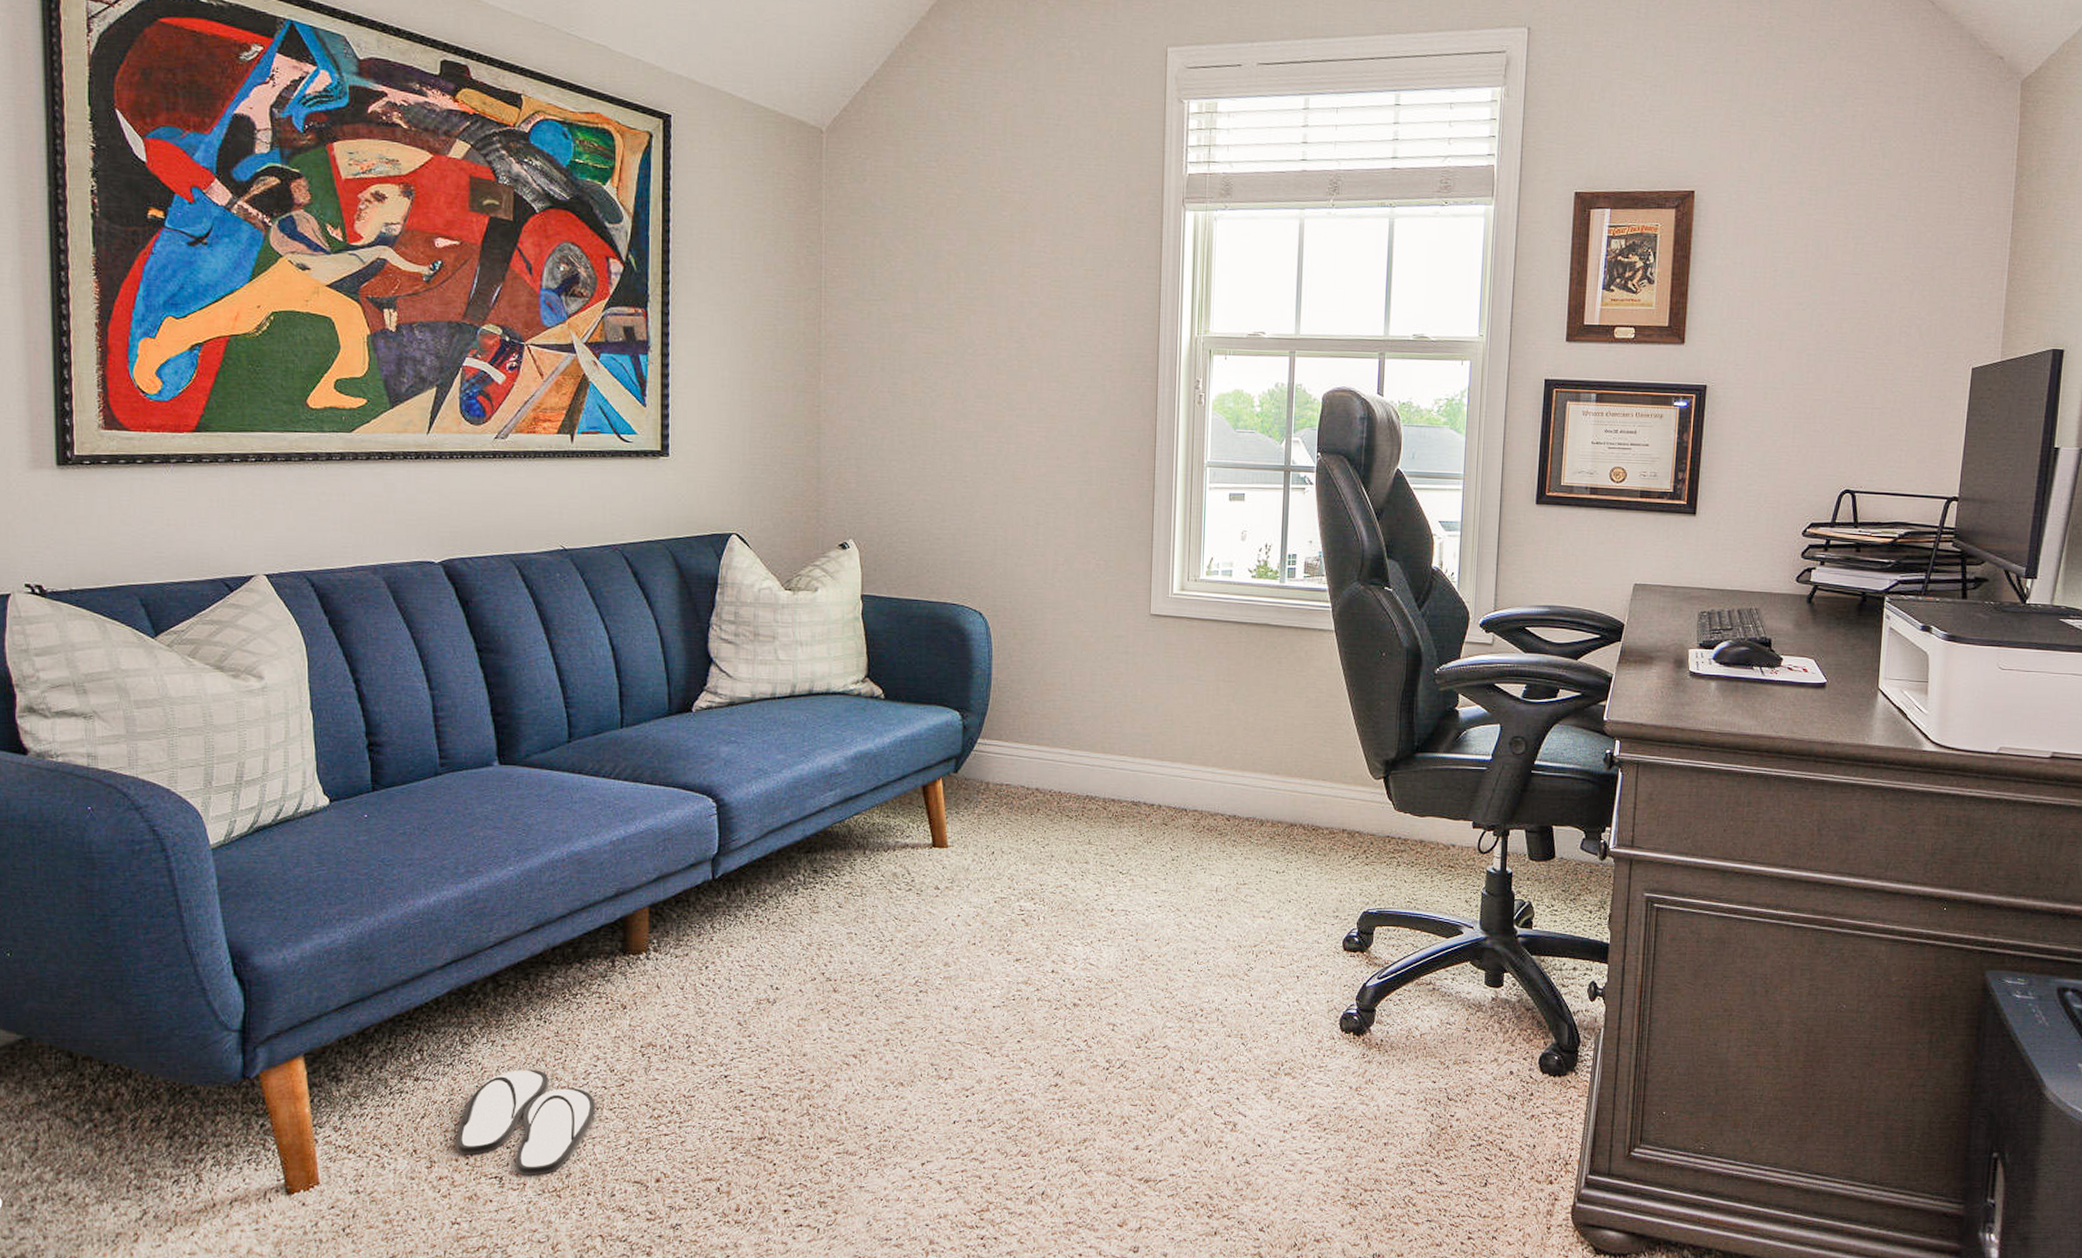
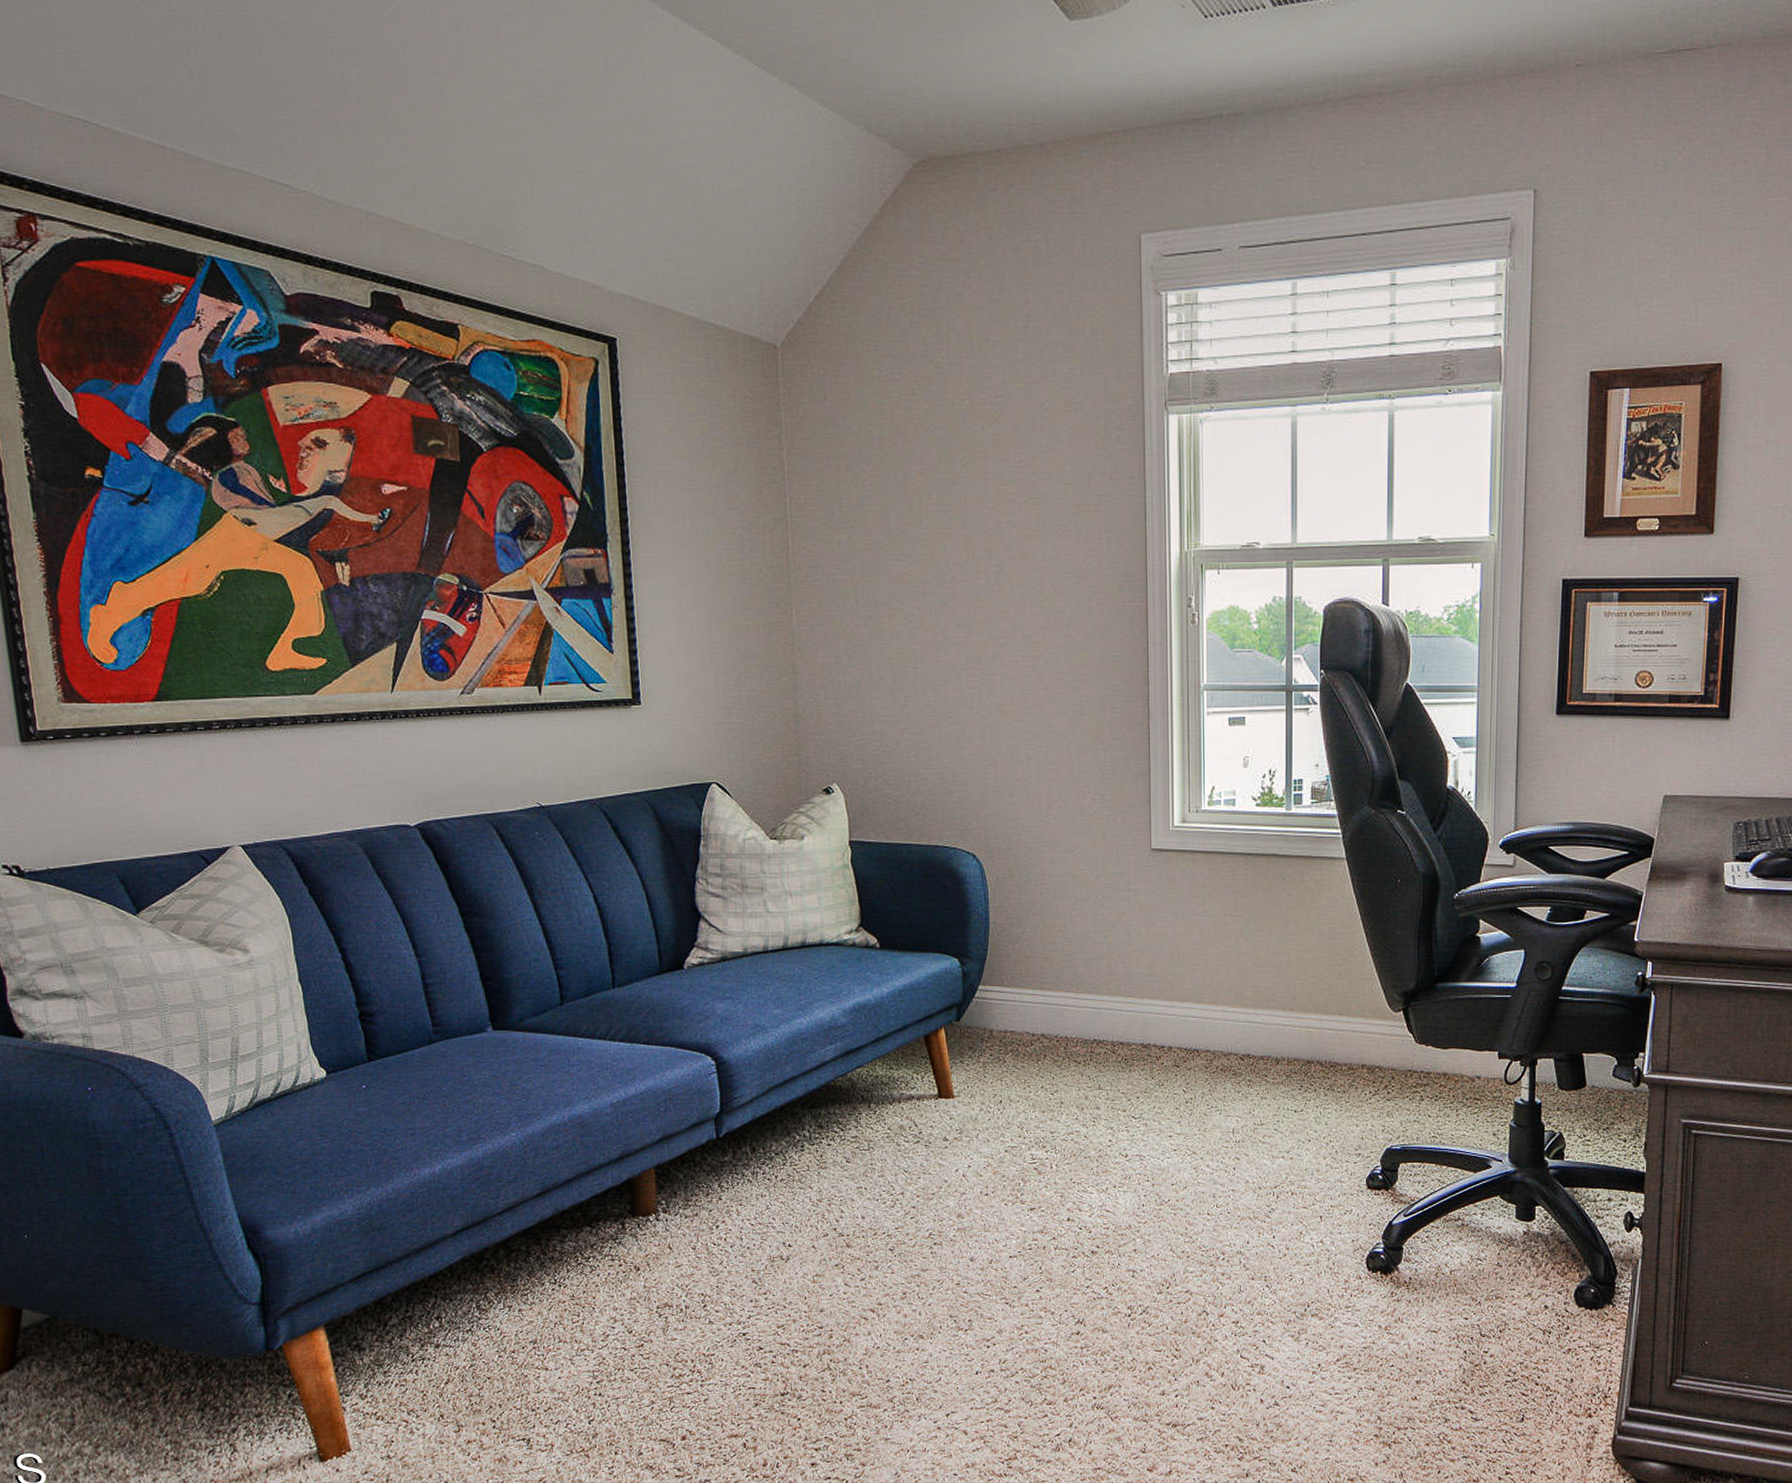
slippers: present [456,1069,596,1175] -> none [481,1333,617,1437]

